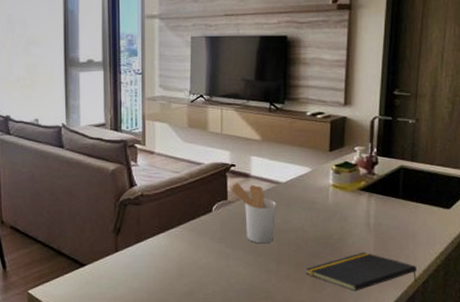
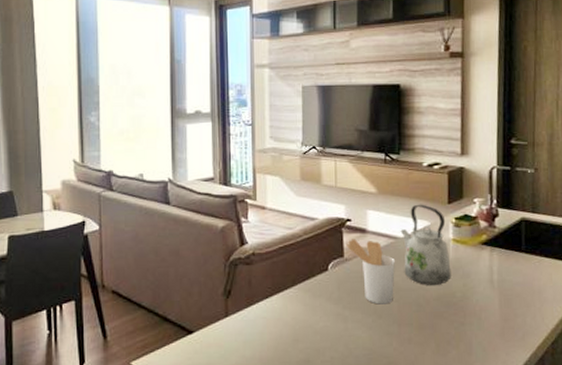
kettle: none [282,151,330,227] -> present [400,204,451,285]
notepad: present [306,252,417,292] -> none [429,310,545,355]

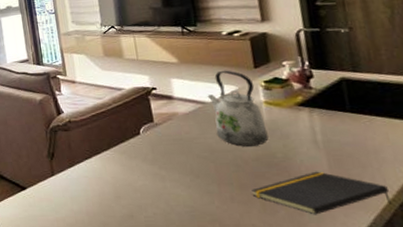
utensil holder: present [345,239,395,305] -> none [154,105,209,165]
notepad: none [429,310,545,355] -> present [251,171,391,215]

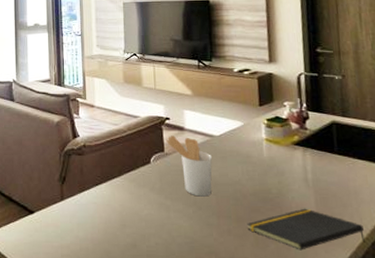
utensil holder: none [154,105,209,165] -> present [165,136,212,197]
kettle: present [207,70,269,147] -> none [215,106,266,181]

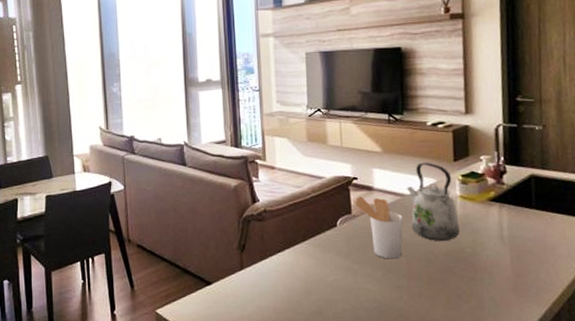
kettle: none [215,106,266,181] -> present [406,162,460,241]
notepad: present [247,208,365,251] -> none [439,266,561,309]

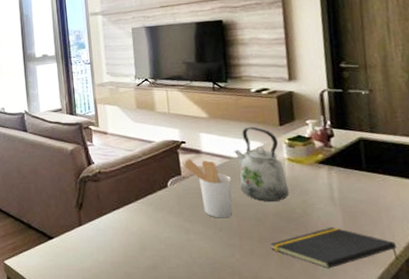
notepad: none [439,266,561,309] -> present [270,227,398,269]

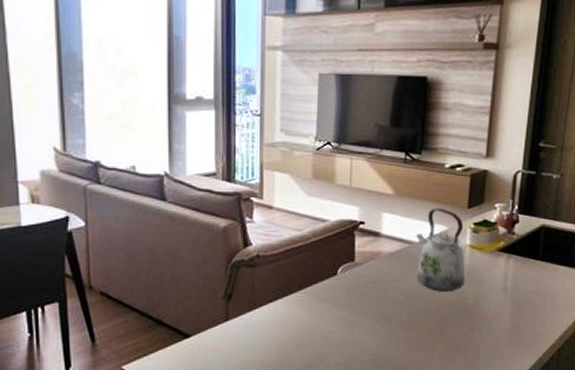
utensil holder: present [182,159,232,218] -> none [357,242,408,310]
notepad: present [270,227,398,269] -> none [437,317,553,360]

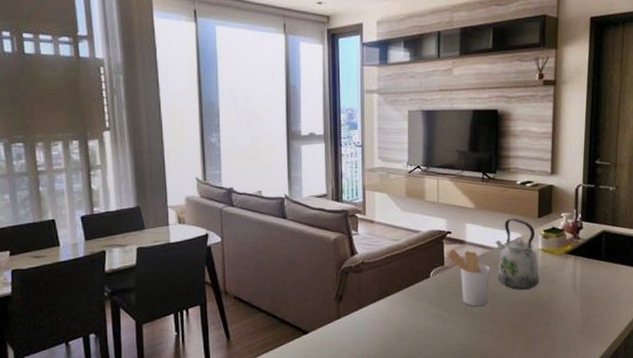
utensil holder: none [357,242,408,310] -> present [446,249,490,307]

